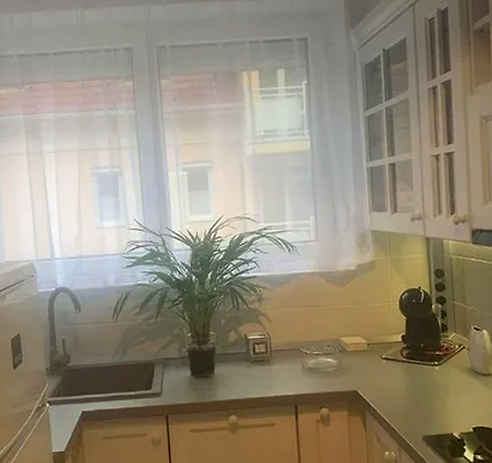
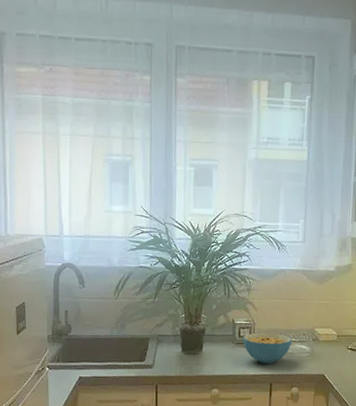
cereal bowl: none [258,346,316,383] -> present [242,332,292,364]

